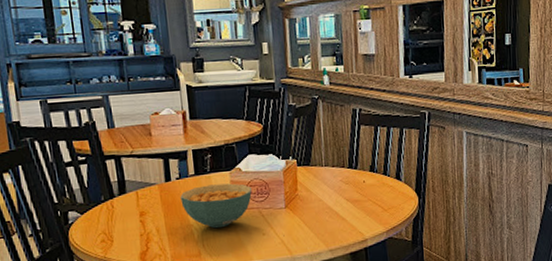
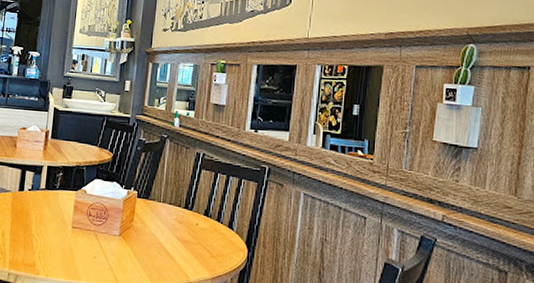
cereal bowl: present [180,183,252,229] -> none [28,200,92,244]

